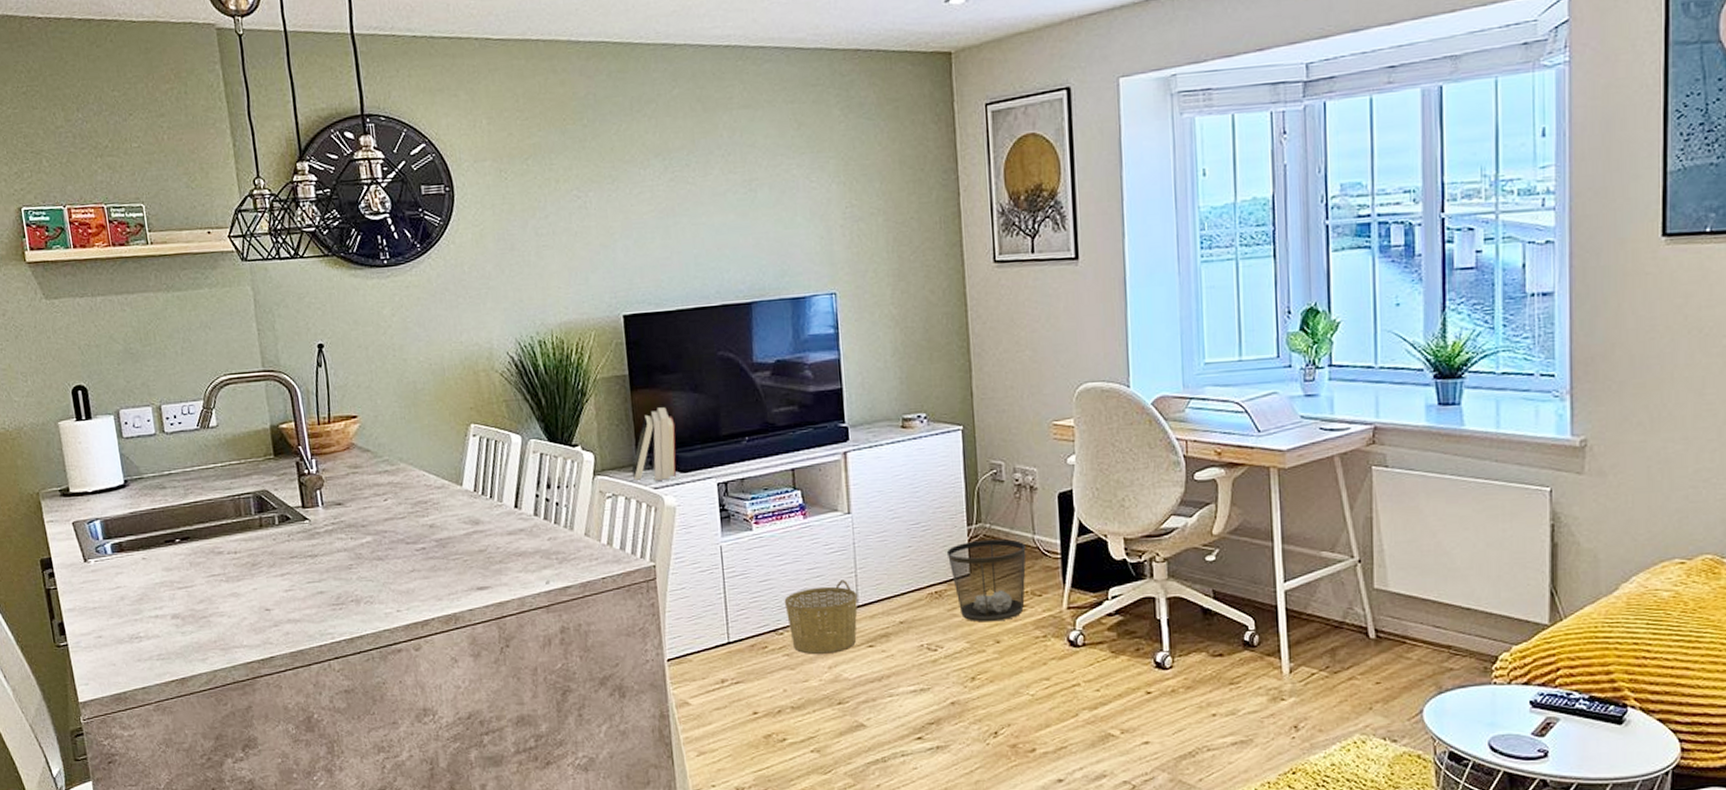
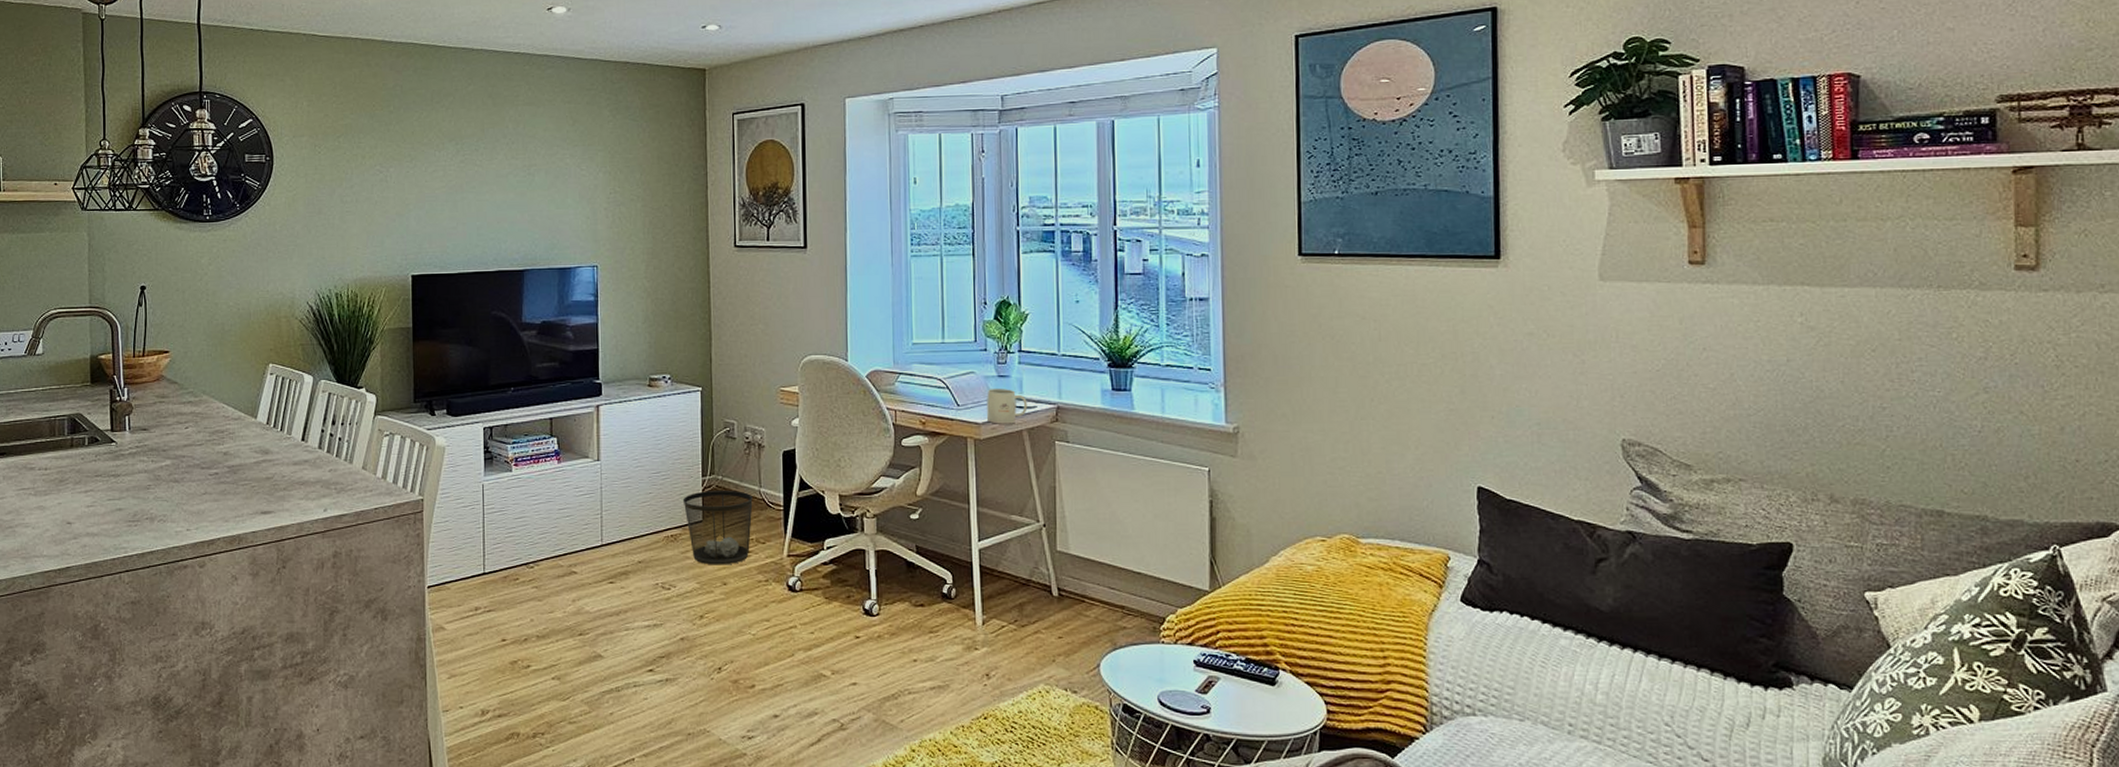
books: present [631,407,676,482] -> none [408,358,450,423]
basket: present [784,580,858,654] -> none [536,520,602,587]
mug: none [1291,409,1340,451] -> present [986,388,1028,424]

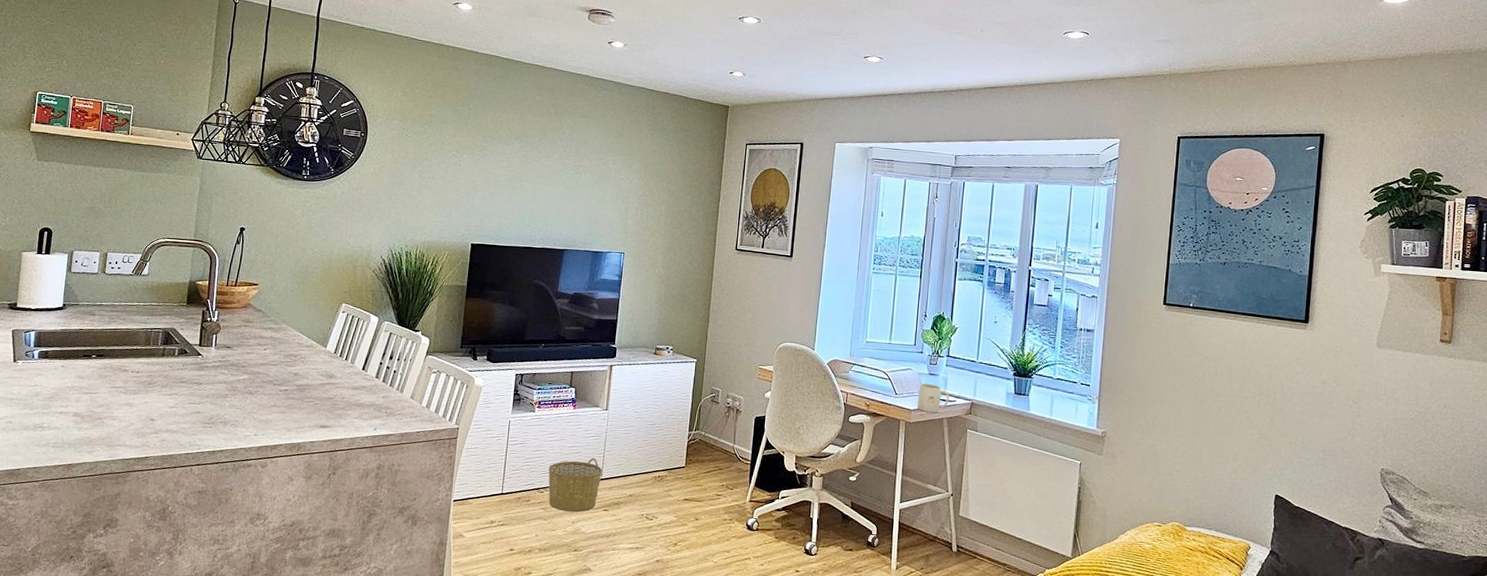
basket: none [536,520,602,587] -> present [548,458,603,512]
waste bin: present [682,489,753,565] -> none [671,443,727,504]

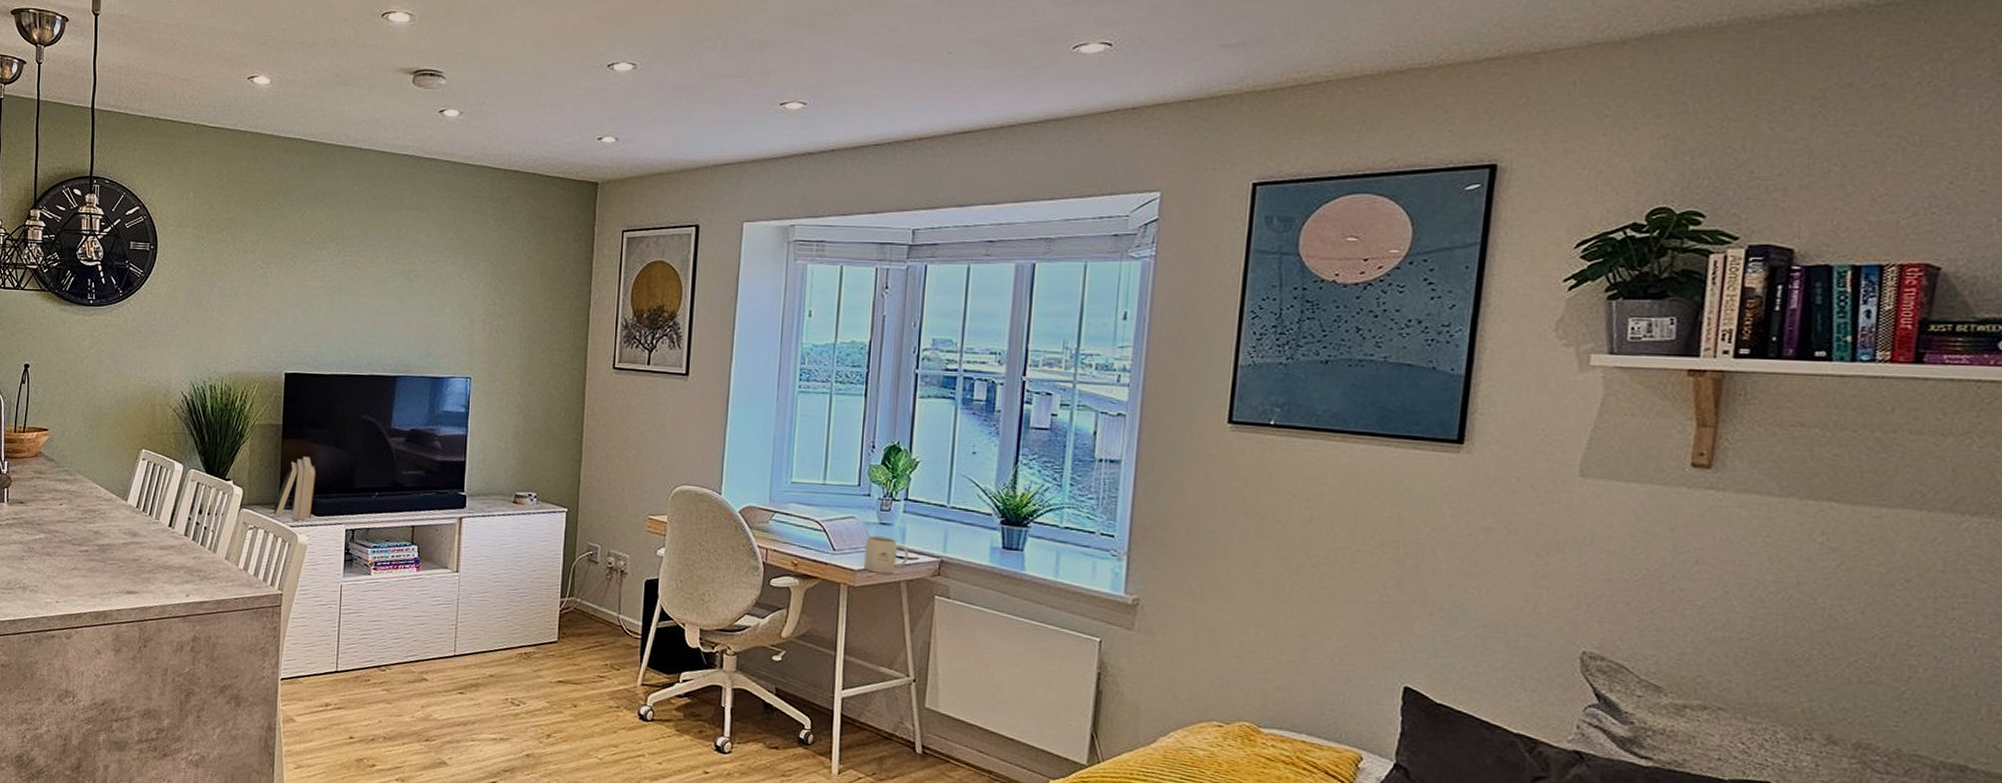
books: none [455,313,494,366] -> present [273,457,317,521]
basket: present [548,458,603,512] -> none [390,630,456,695]

